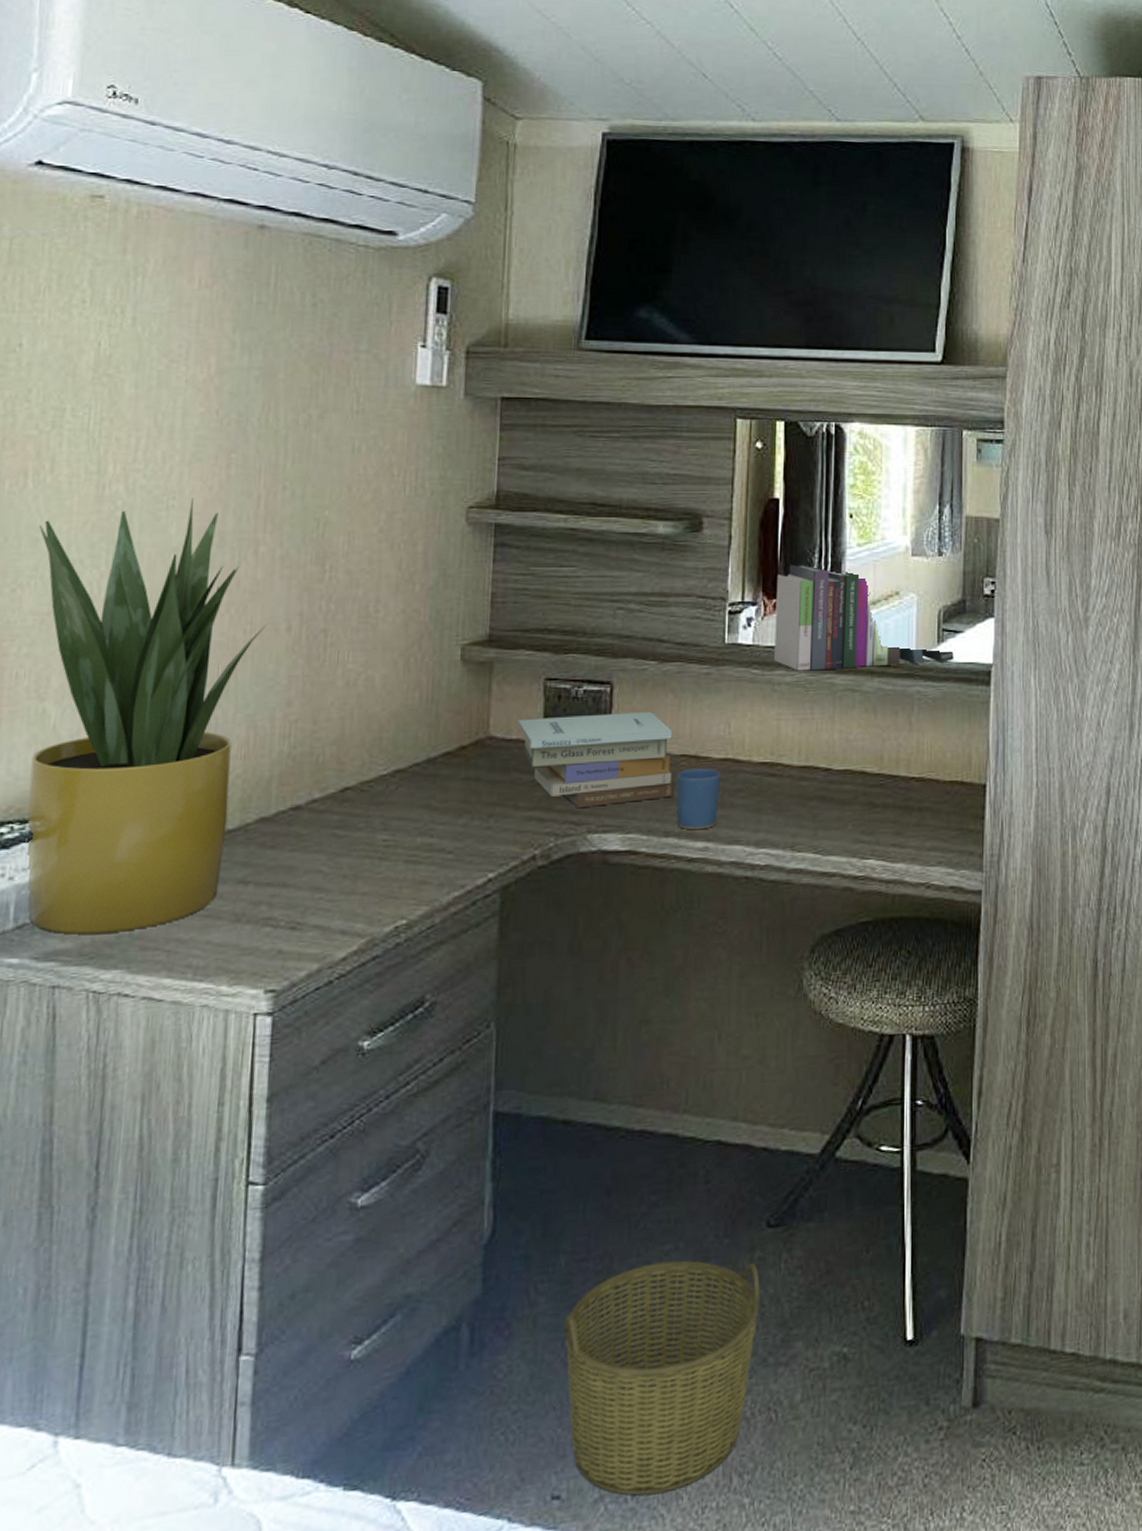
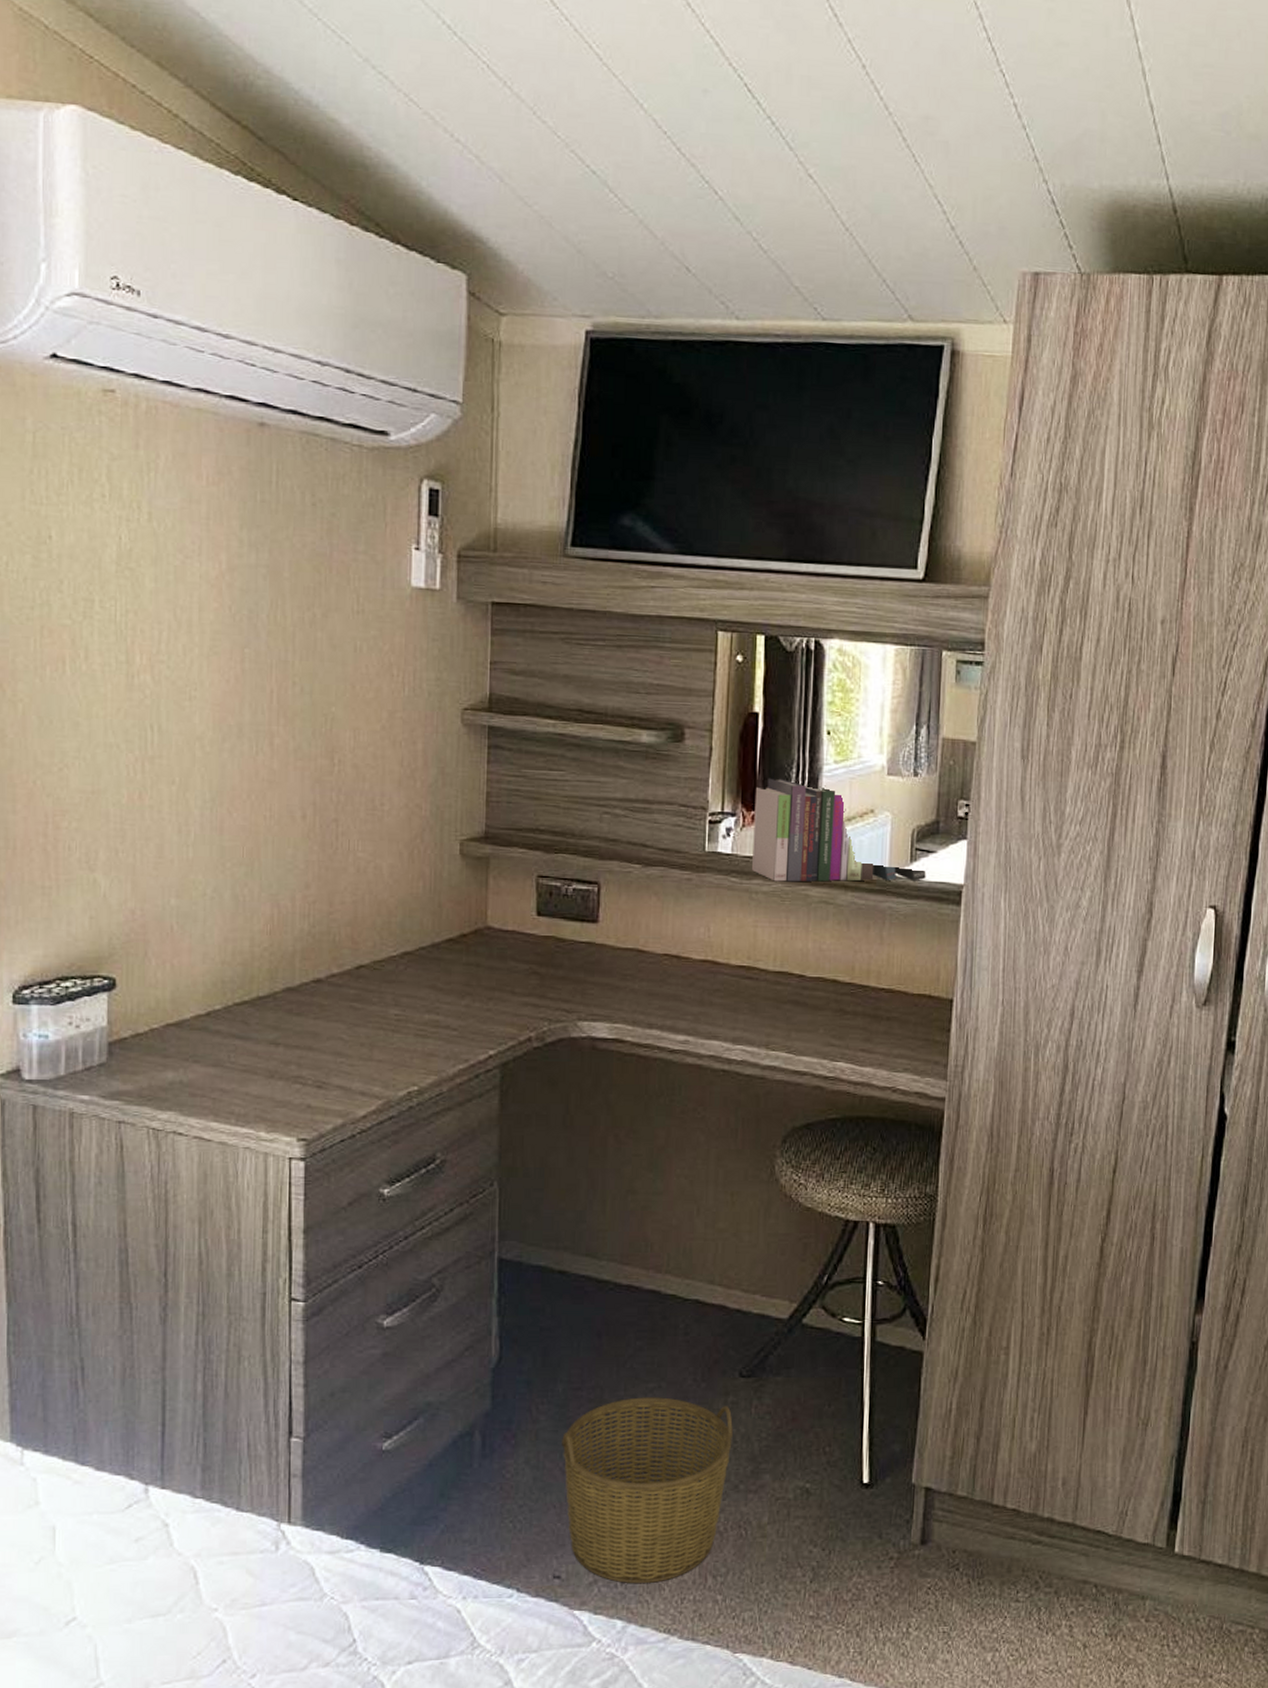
planter: present [25,497,268,935] -> none [79,689,285,1079]
books: present [516,711,675,809] -> none [511,911,658,998]
mug: present [676,768,722,831] -> none [659,967,701,1024]

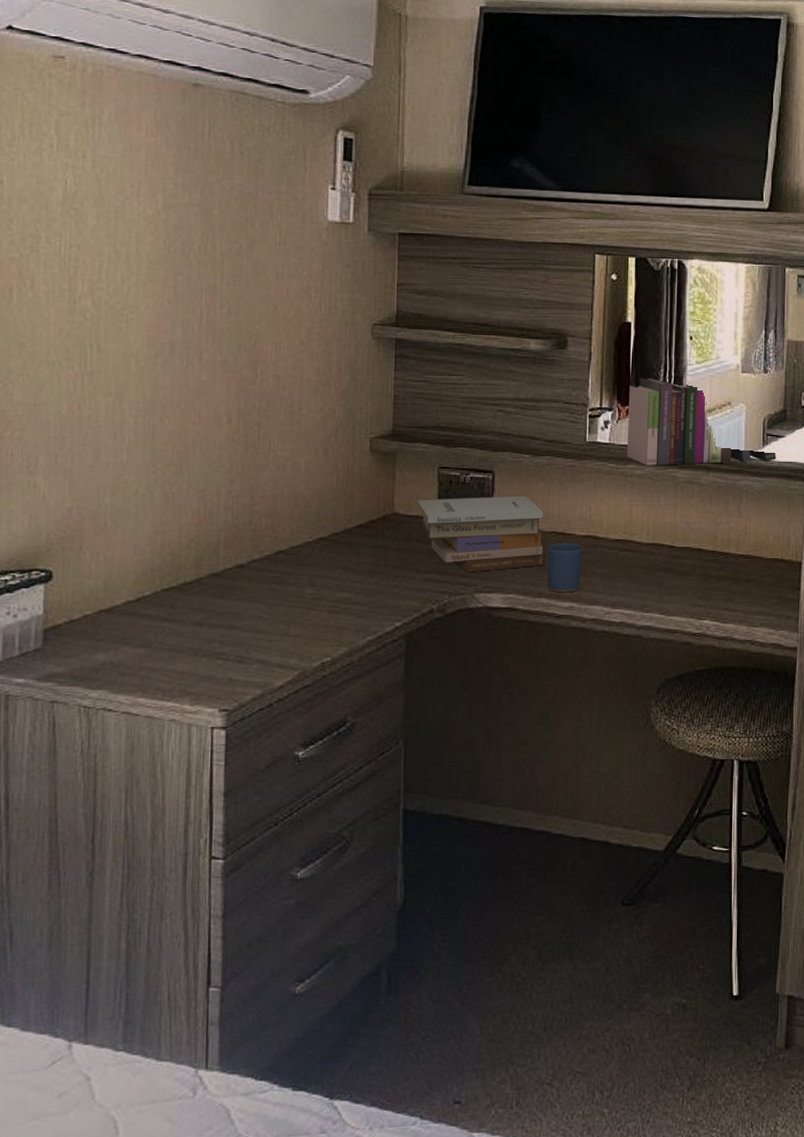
books: none [511,911,658,998] -> present [416,495,546,573]
basket: present [562,1397,733,1584] -> none [461,928,616,1104]
mug: none [659,967,701,1024] -> present [547,543,584,593]

